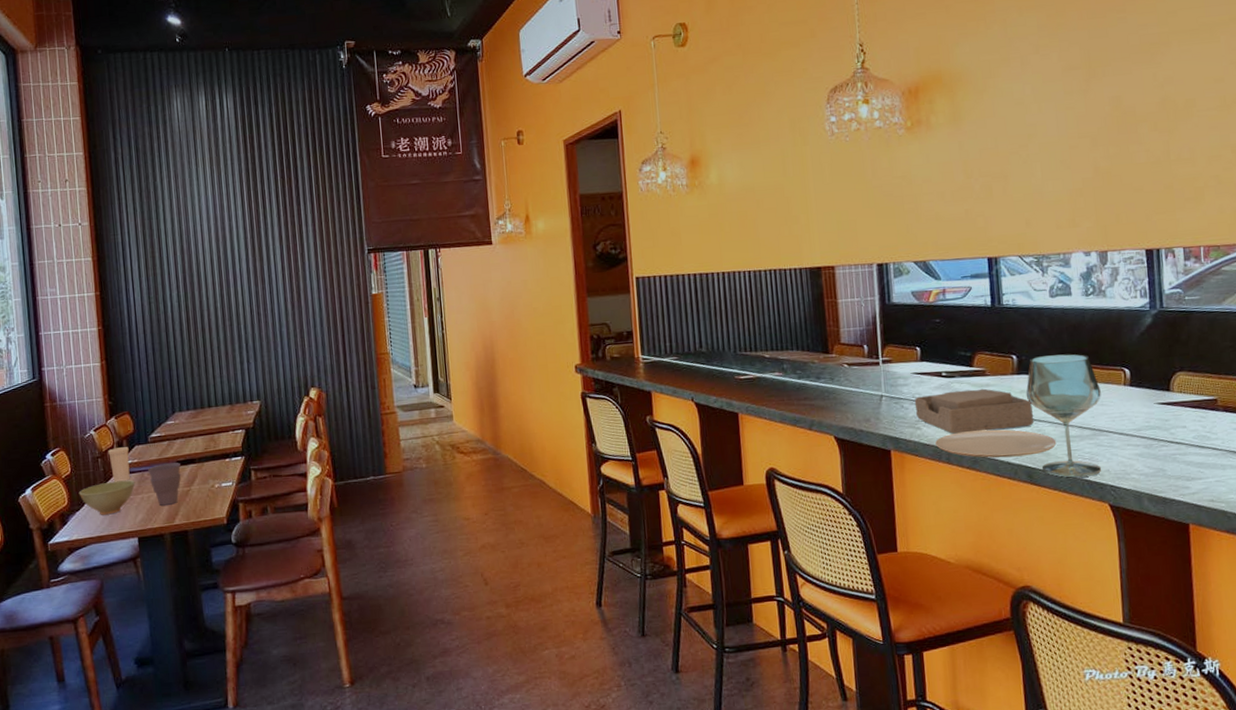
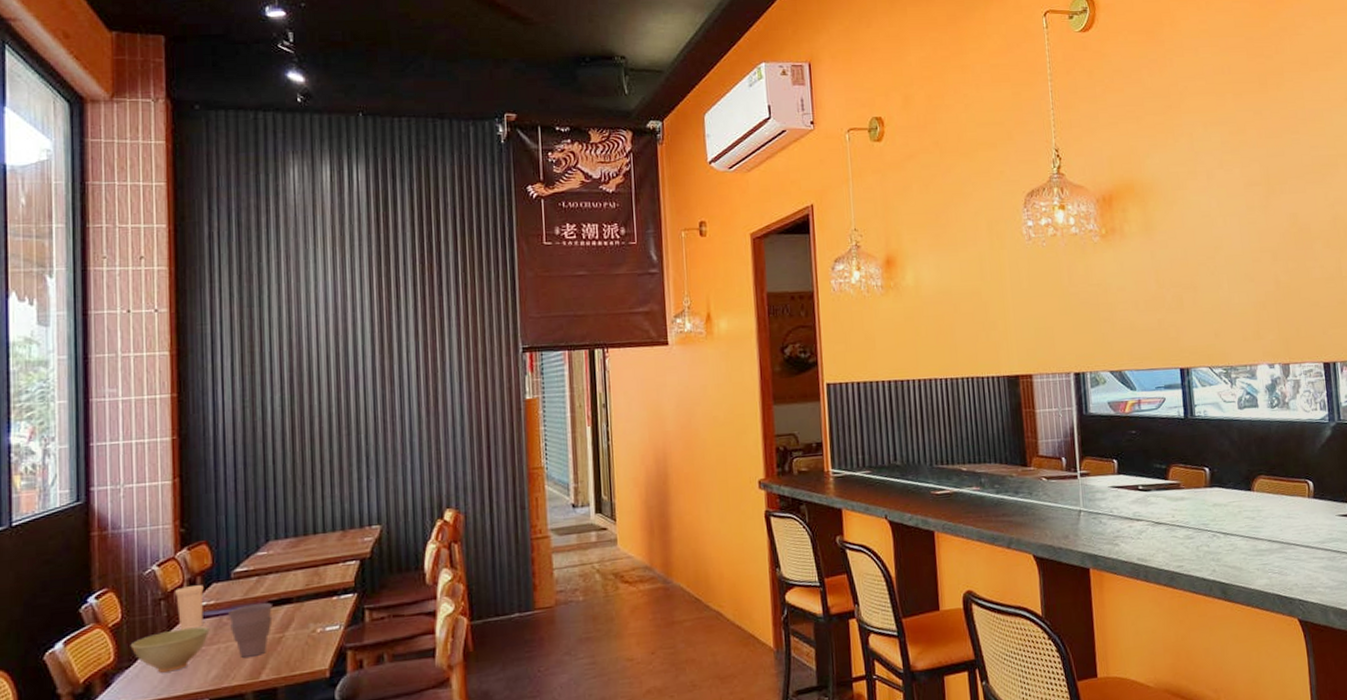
napkin holder: present [914,388,1034,434] -> none [1112,502,1227,550]
plate: present [935,429,1057,458] -> none [1133,544,1248,575]
wine glass: present [1025,354,1102,478] -> none [1218,466,1291,593]

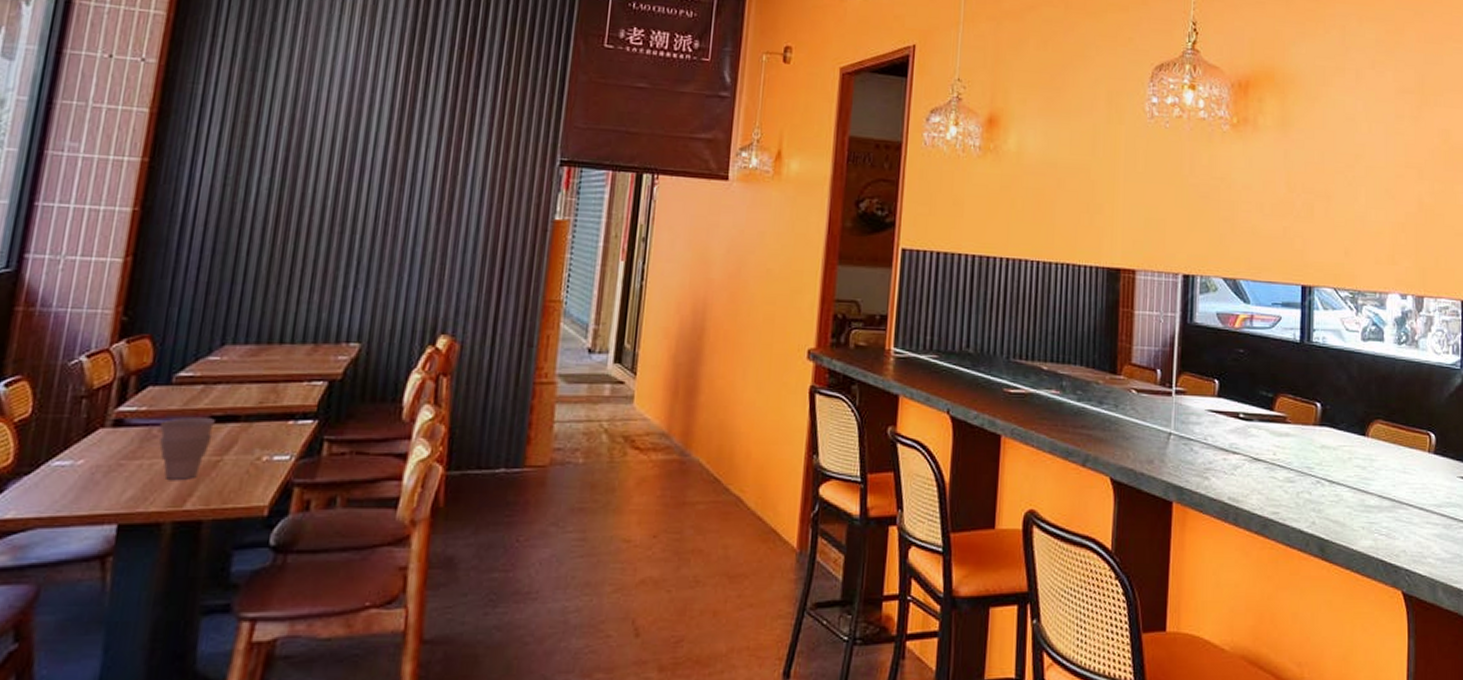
bowl: present [130,626,210,673] -> none [35,435,135,485]
cup: present [175,585,204,630] -> none [99,386,138,438]

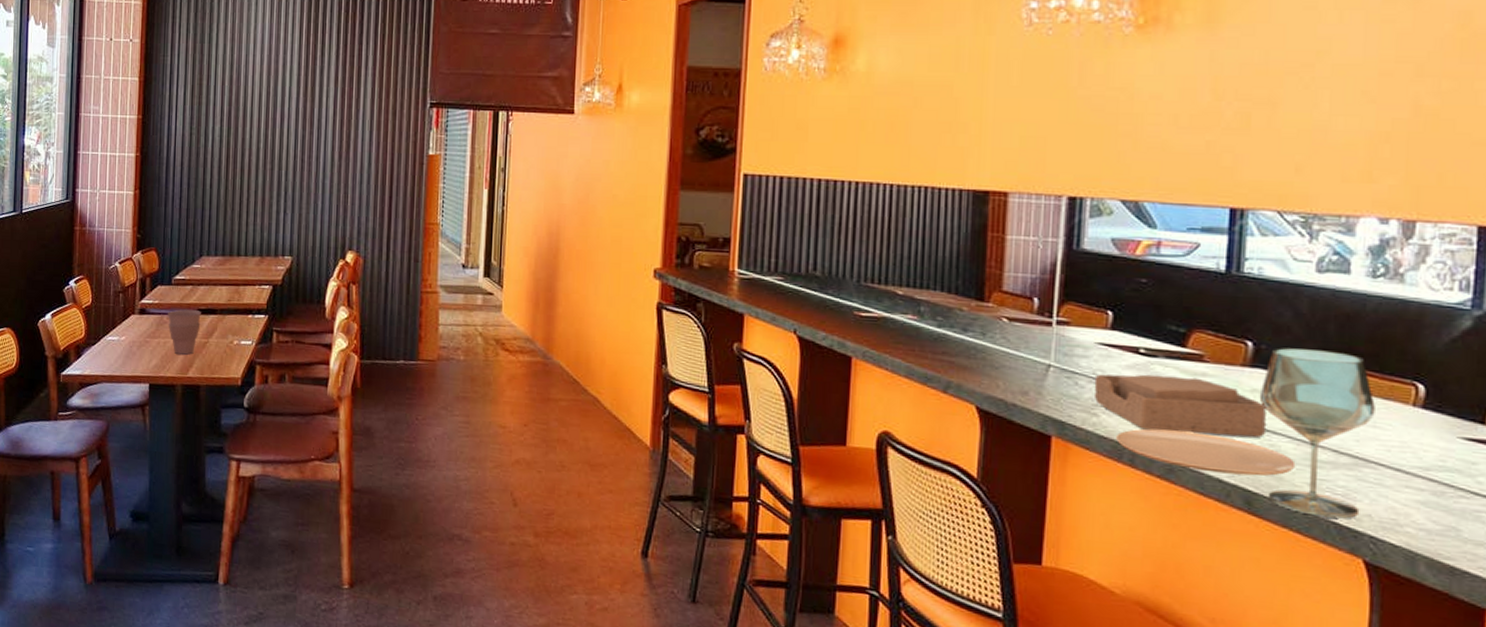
napkin holder: none [1205,437,1333,490] -> present [1093,374,1267,438]
plate: none [1223,488,1354,525] -> present [1116,428,1296,476]
wine glass: none [1326,407,1404,556] -> present [1259,348,1375,519]

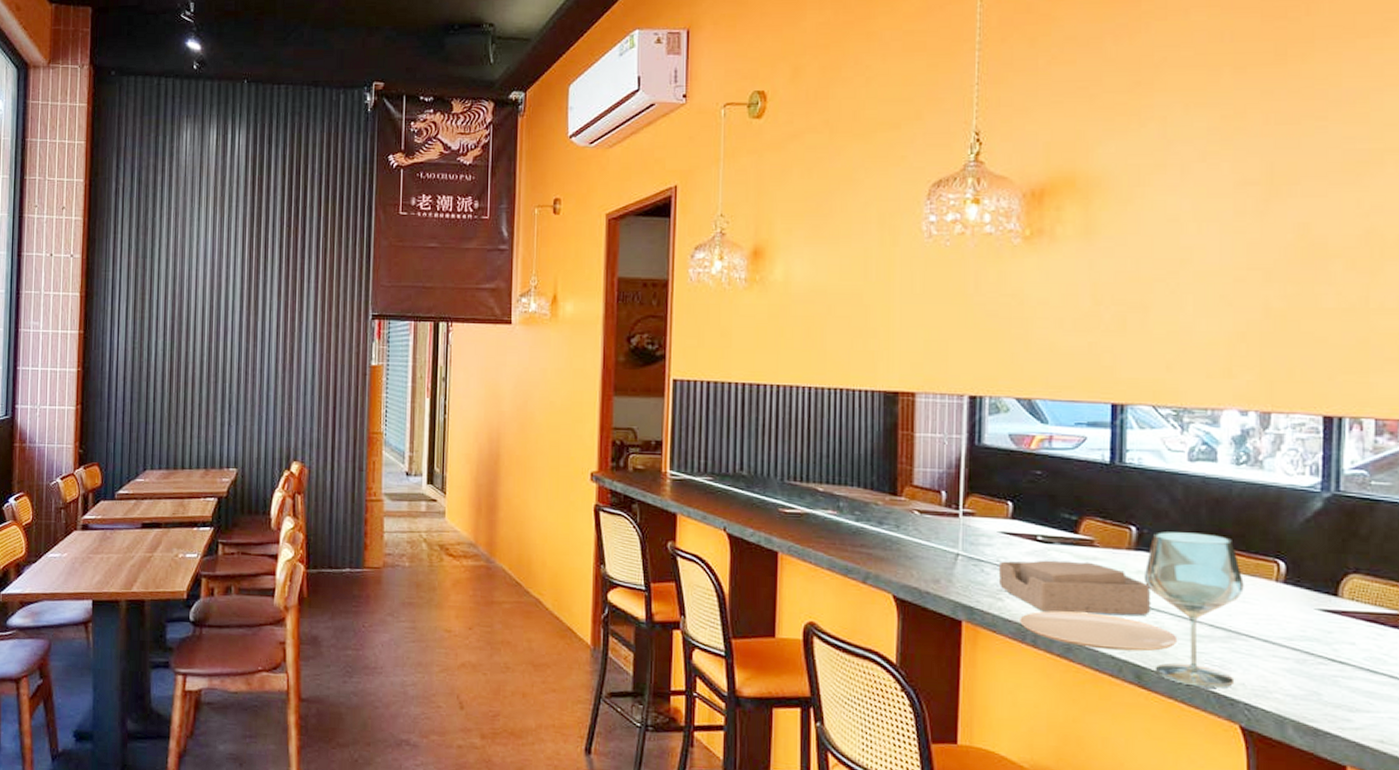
cup: present [168,309,201,355] -> none [111,524,145,570]

